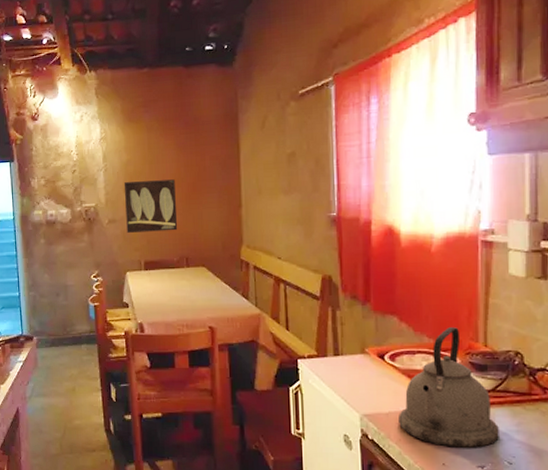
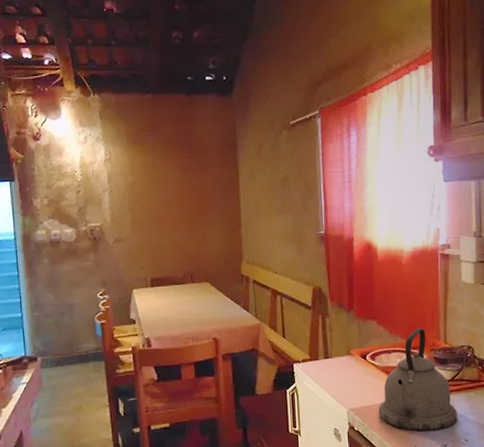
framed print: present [123,179,178,233] -> none [129,200,183,251]

